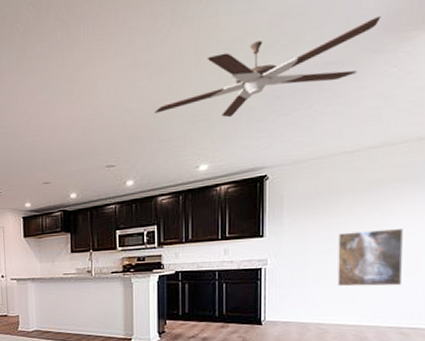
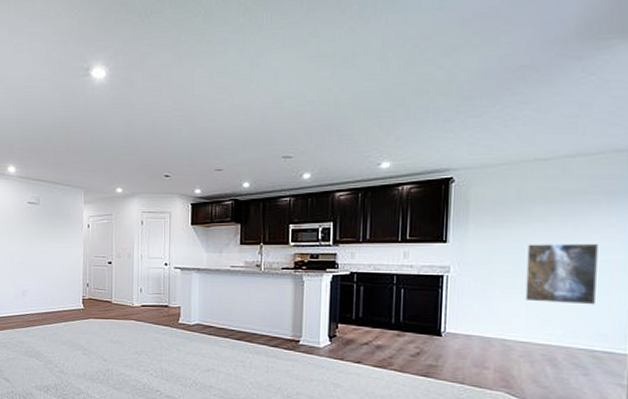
ceiling fan: present [154,15,381,118] -> none [336,21,579,116]

